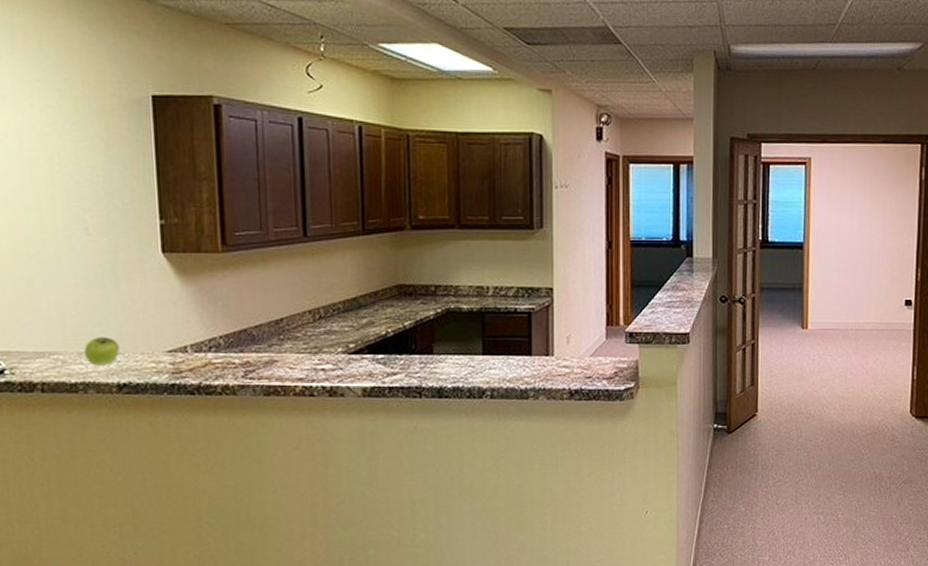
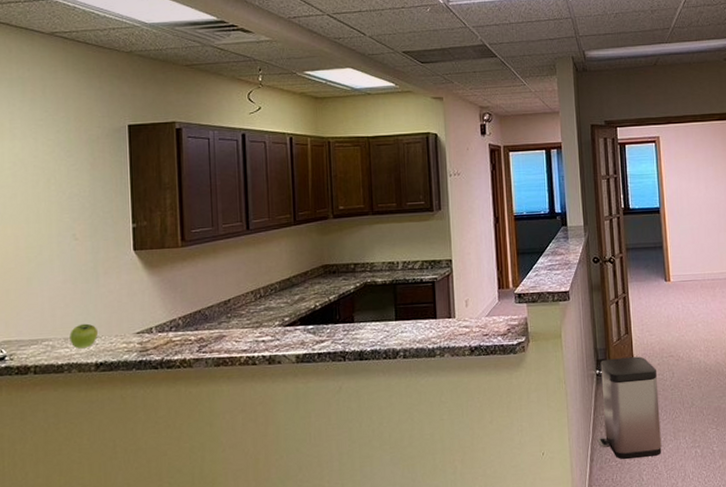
pedal bin: none [709,411,783,522] -> present [597,356,662,459]

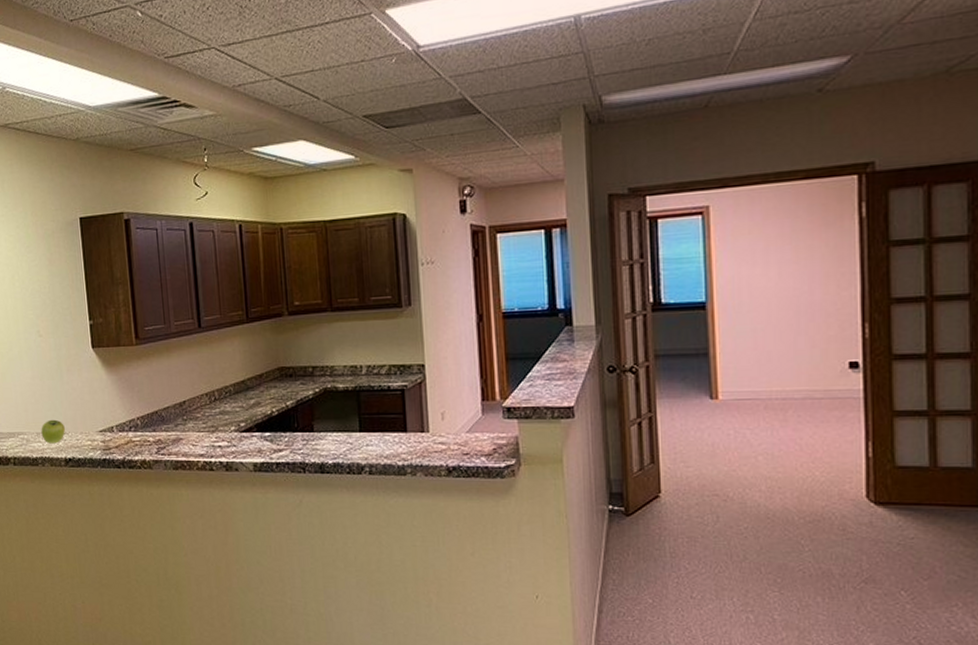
pedal bin: present [597,356,662,459] -> none [608,492,697,616]

